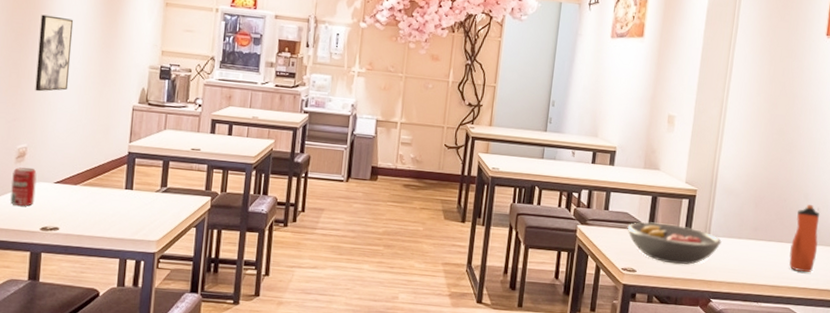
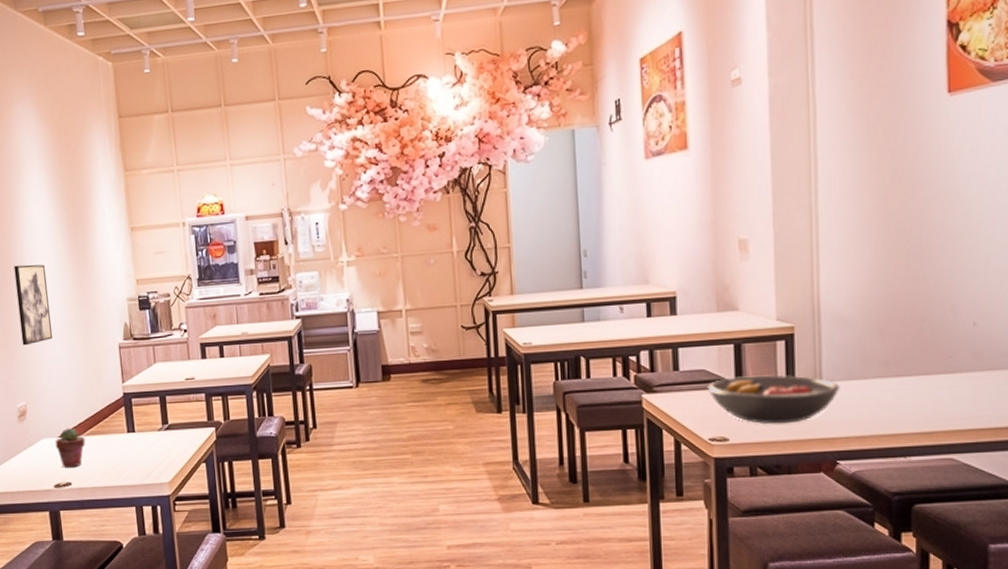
beverage can: present [10,167,37,206] -> none [18,425,44,466]
potted succulent: none [49,176,81,214] -> present [55,428,86,468]
water bottle: present [789,205,820,273] -> none [942,320,983,410]

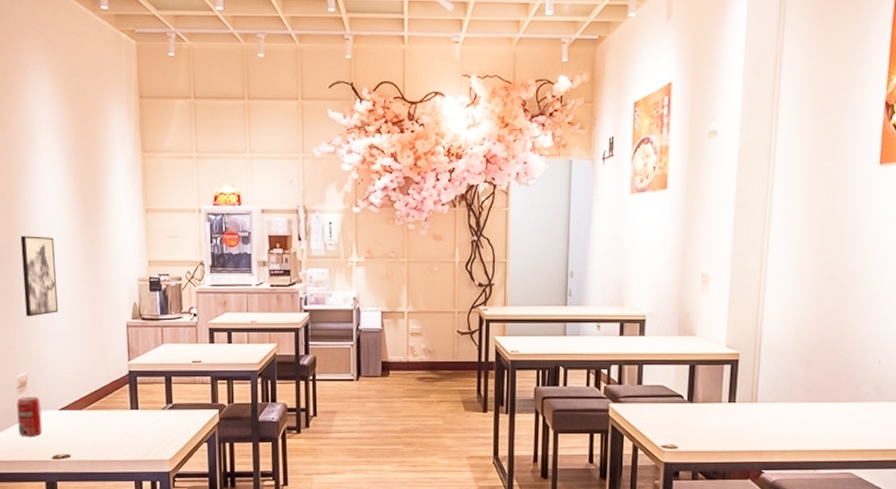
beverage can: none [18,425,44,466] -> present [17,396,43,436]
potted succulent: present [55,428,86,468] -> none [55,402,87,440]
fruit bowl: present [707,375,840,425] -> none [664,393,771,437]

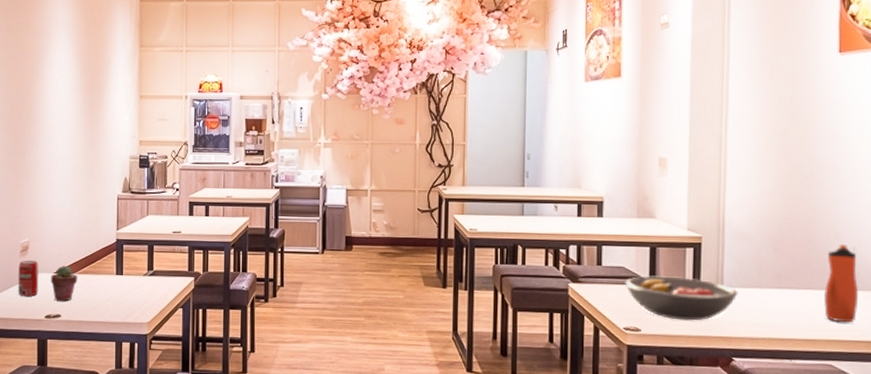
wall art: present [20,236,59,317] -> none [32,118,61,189]
potted succulent: none [55,402,87,440] -> present [50,266,78,301]
fruit bowl: none [664,393,771,437] -> present [625,275,738,321]
water bottle: none [848,358,882,433] -> present [824,245,859,323]

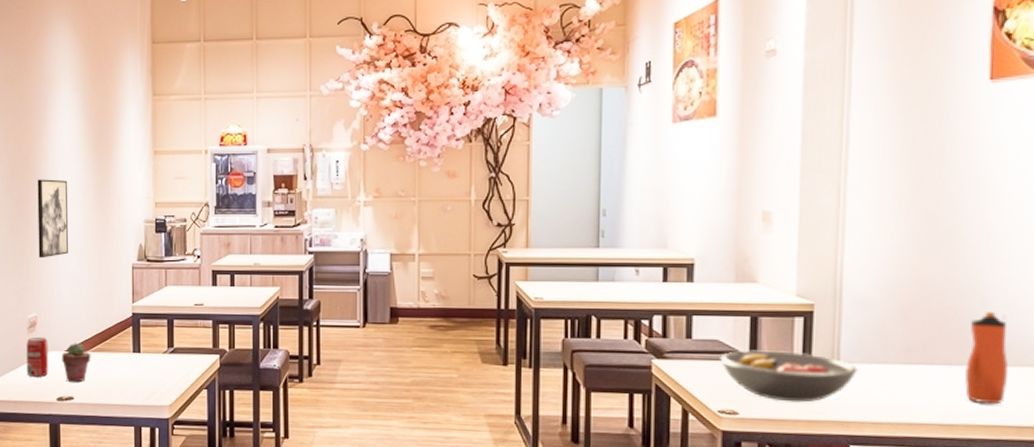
wall art: none [32,118,61,189] -> present [37,179,69,258]

